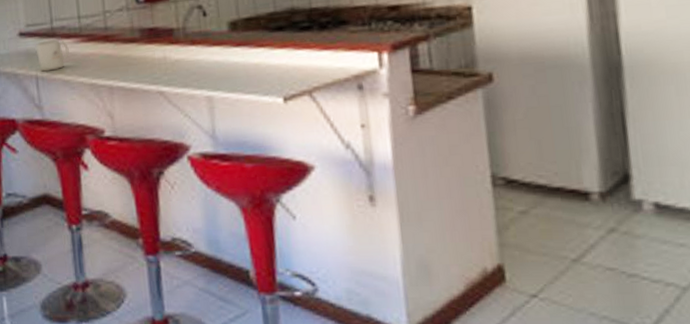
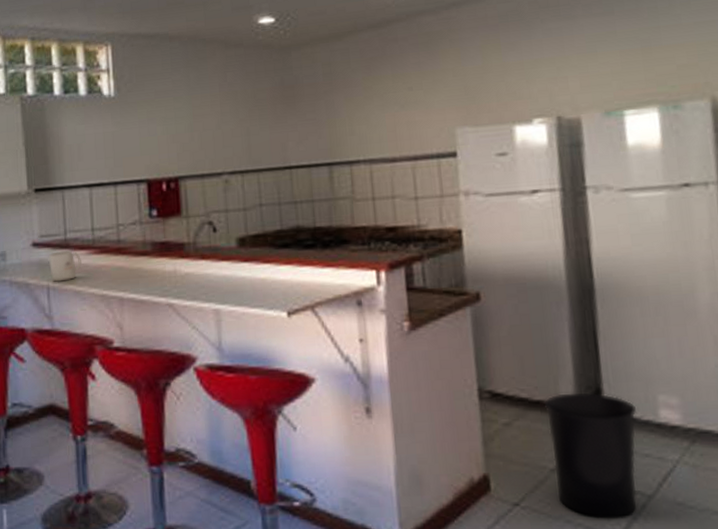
waste bin: none [564,178,671,311] -> present [543,392,637,519]

